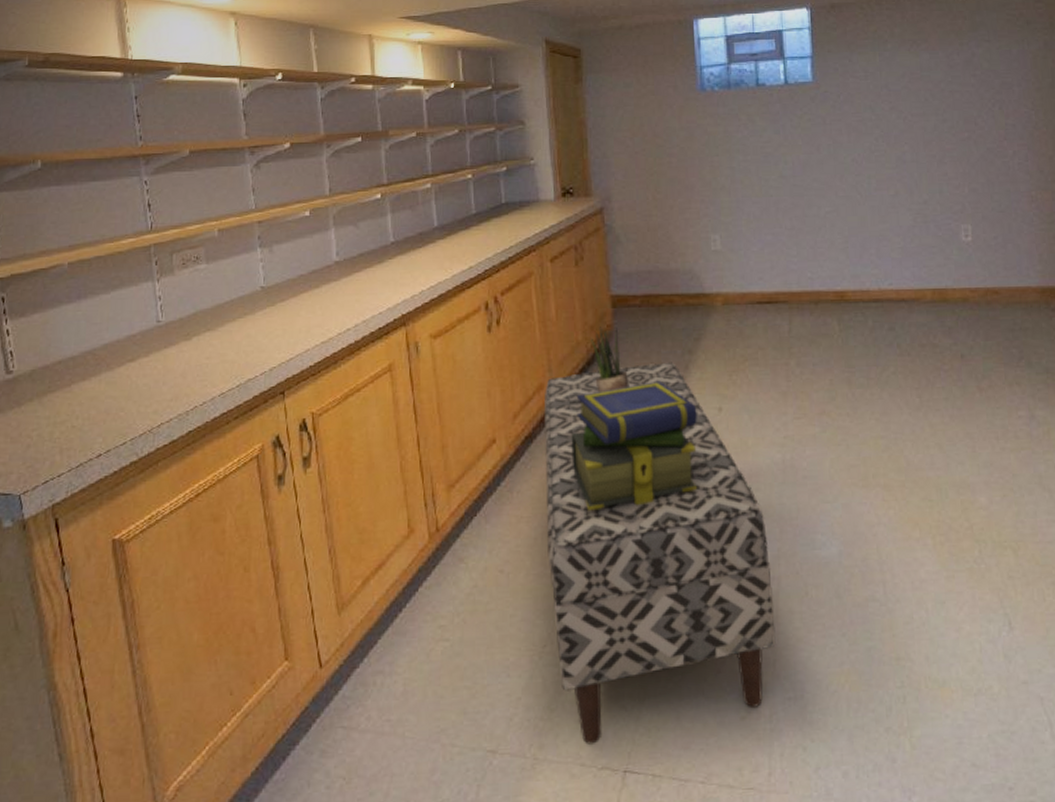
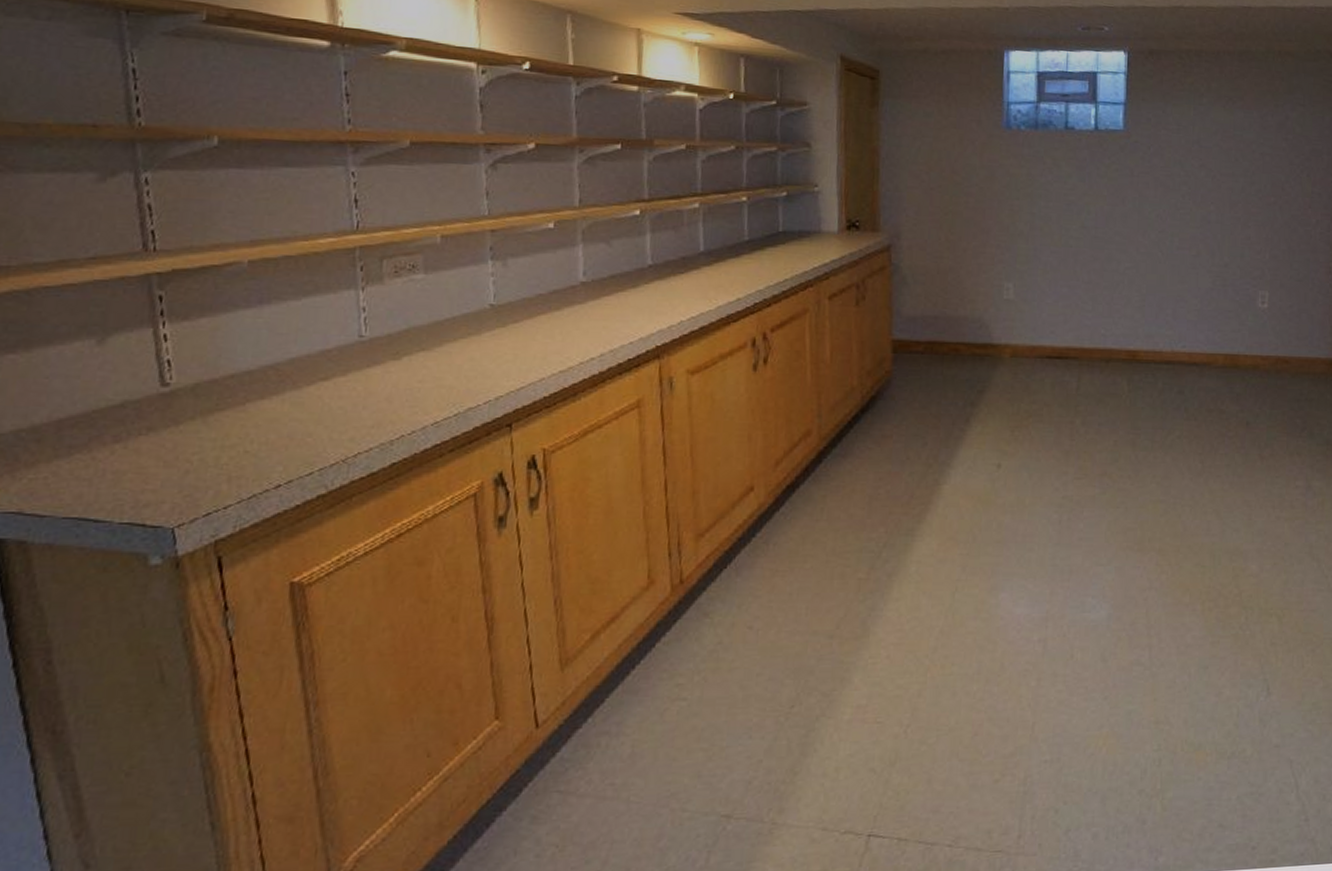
bench: present [545,362,776,744] -> none [802,413,1038,808]
stack of books: present [571,382,697,511] -> none [836,434,975,566]
potted plant: present [590,326,629,392] -> none [866,372,905,442]

